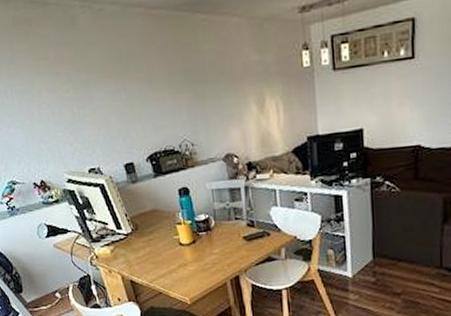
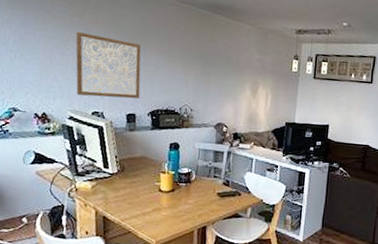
wall art: none [45,76,133,153] -> present [75,31,141,99]

